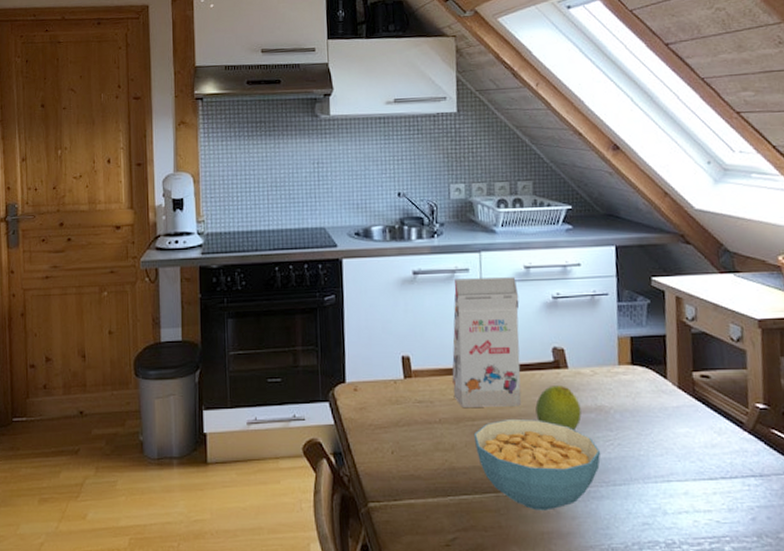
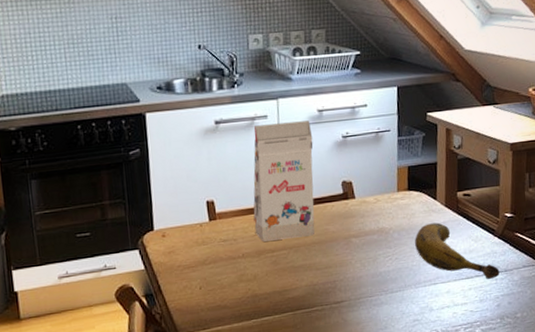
cereal bowl: present [475,418,601,511] -> none [274,245,382,322]
fruit: present [535,385,582,431] -> none [327,214,366,252]
banana: none [641,406,753,483] -> present [415,222,500,279]

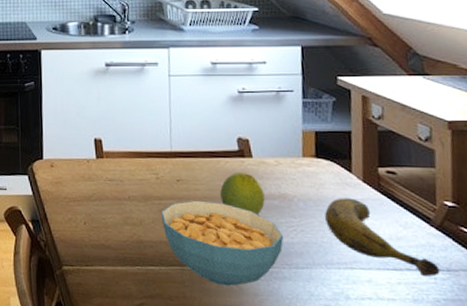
gift box: present [253,120,315,242] -> none [141,72,207,190]
cereal bowl: none [274,245,382,322] -> present [161,200,284,286]
fruit: none [327,214,366,252] -> present [220,173,265,215]

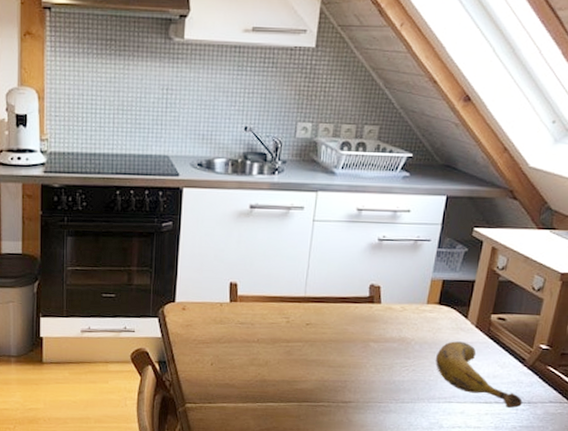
cereal bowl: present [161,200,284,286] -> none [286,343,397,419]
fruit: present [220,173,265,215] -> none [345,317,386,357]

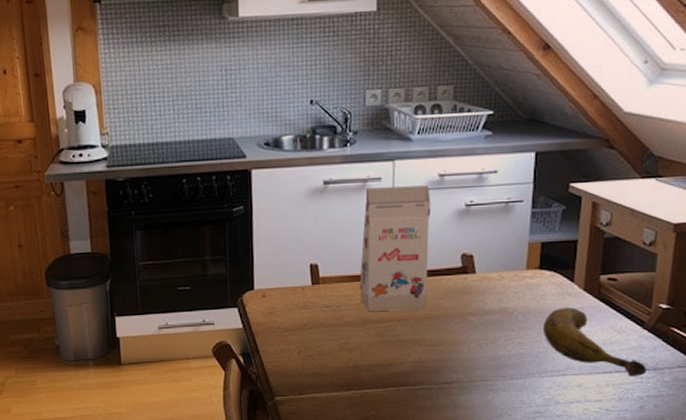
gift box: none [273,215,348,333] -> present [359,185,431,311]

